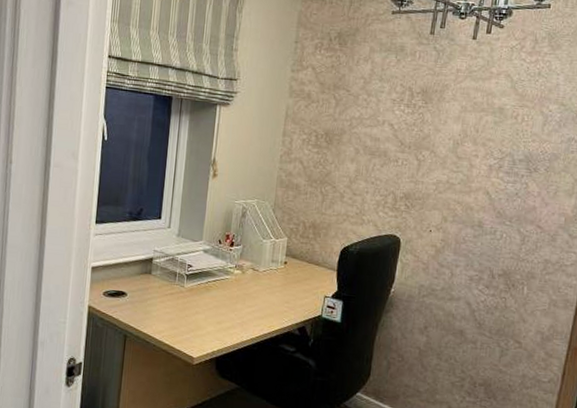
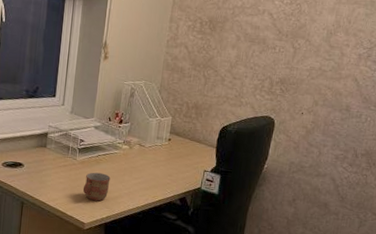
mug: none [191,300,222,333] -> present [82,172,111,202]

